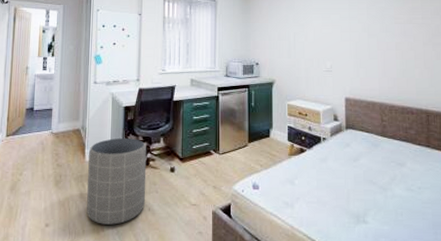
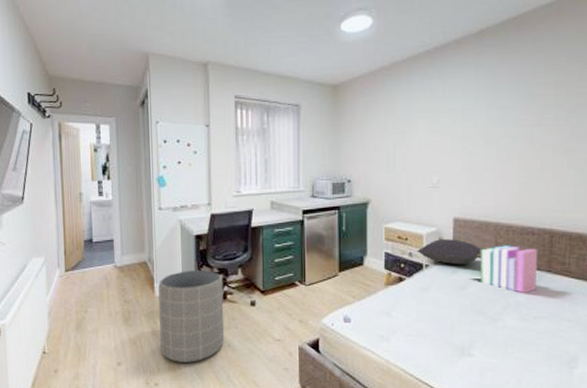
pillow: none [315,116,371,138] -> present [417,239,483,264]
books: none [368,122,419,165] -> present [479,245,538,293]

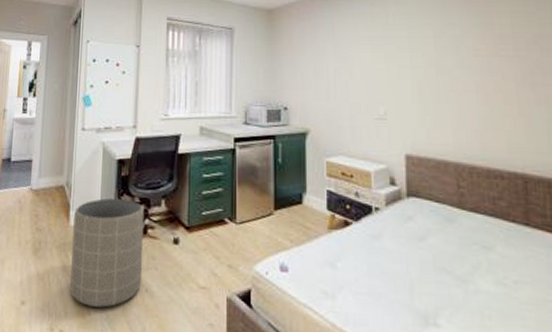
pillow: present [417,239,483,264] -> none [364,178,442,210]
books: present [479,245,538,293] -> none [439,189,513,250]

